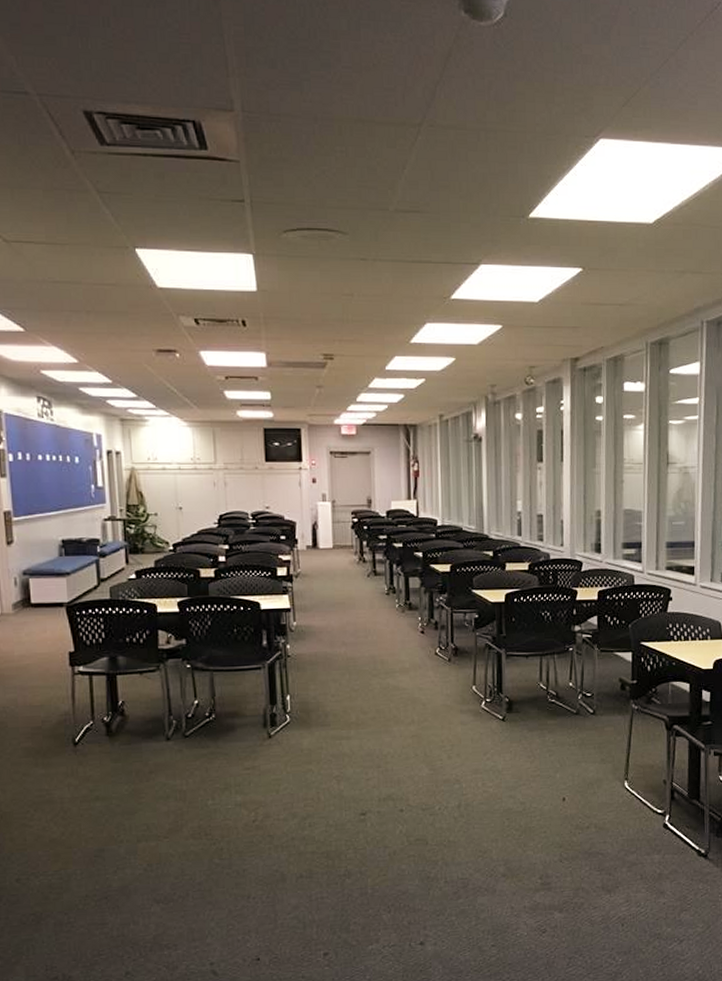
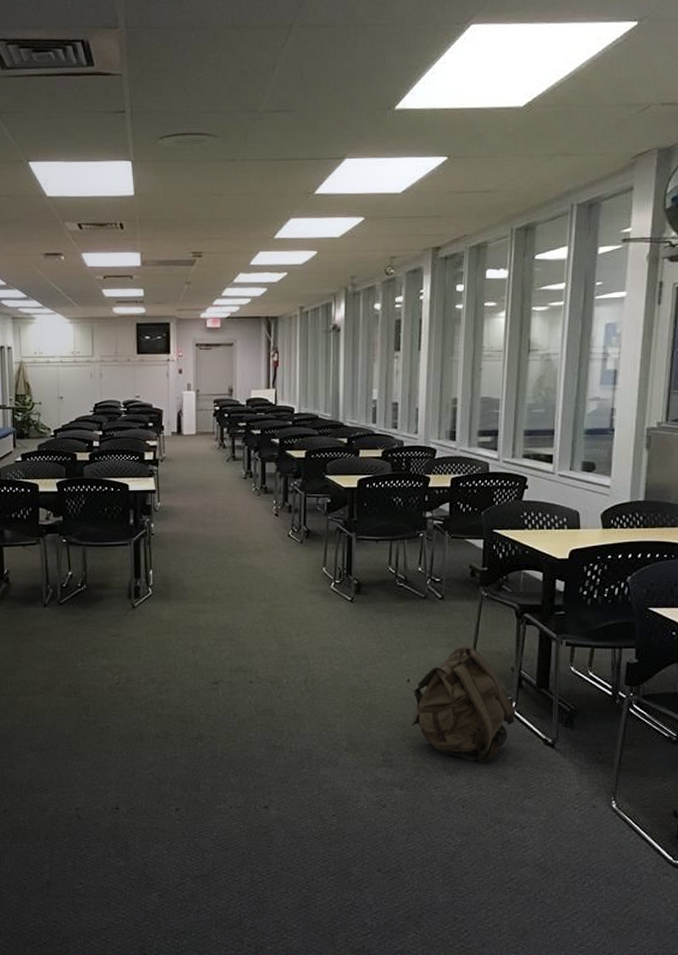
backpack: none [567,758,670,880] -> present [411,644,516,764]

